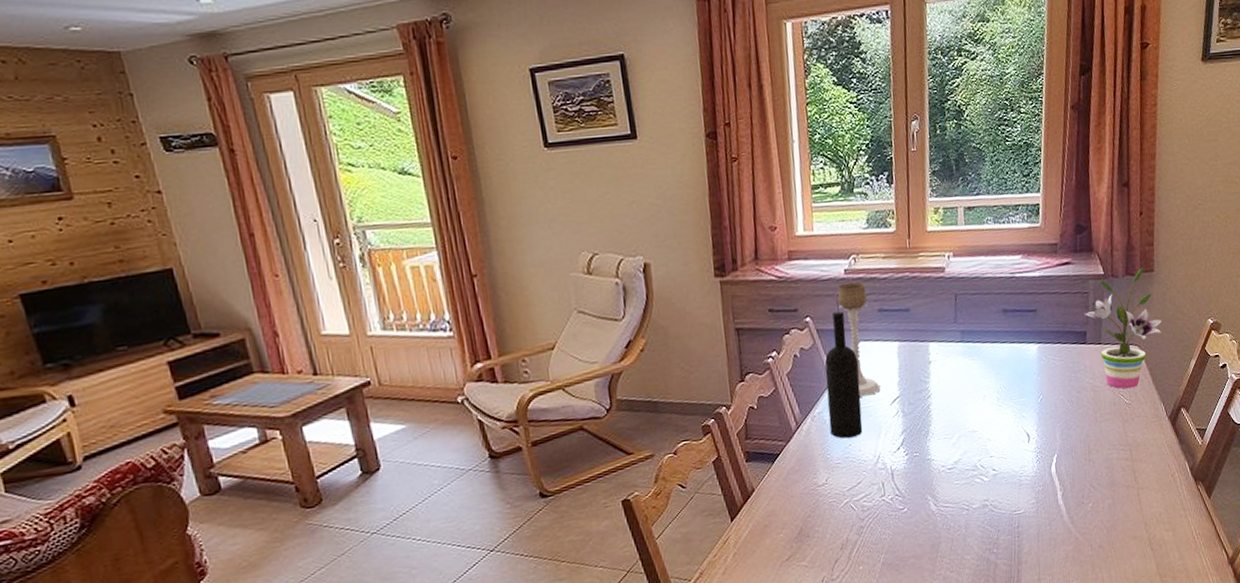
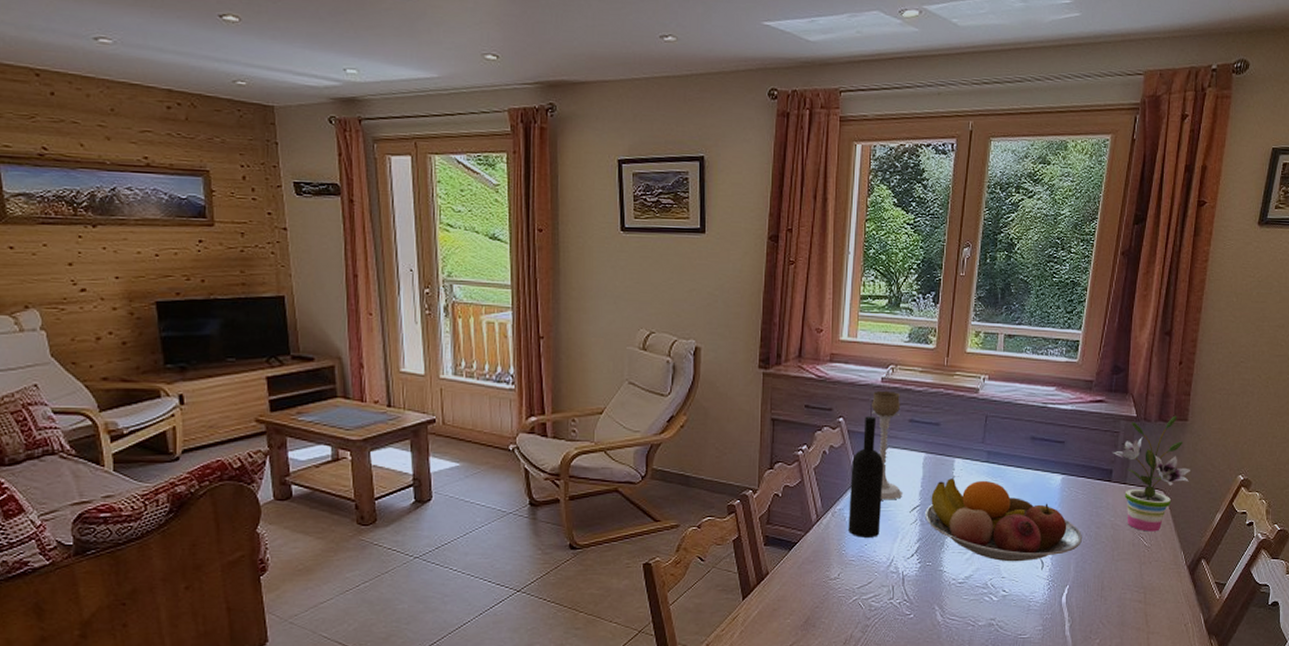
fruit bowl: none [906,360,1064,441] -> present [925,478,1082,562]

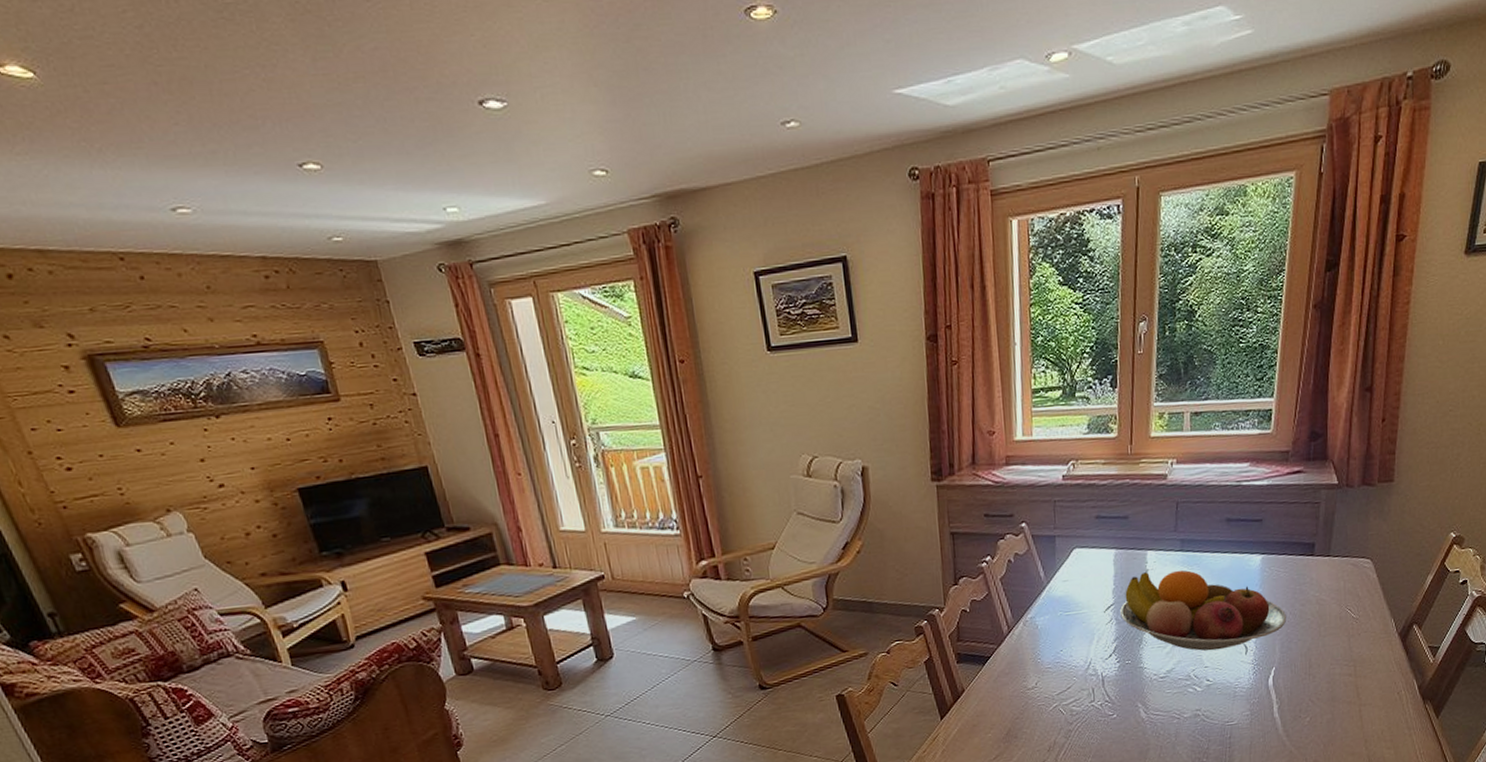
wine bottle: present [848,416,884,538] -> none [1038,517,1075,644]
candle holder: present [872,390,902,500] -> none [1054,488,1095,604]
potted plant: present [1112,415,1191,532] -> none [1313,477,1399,603]

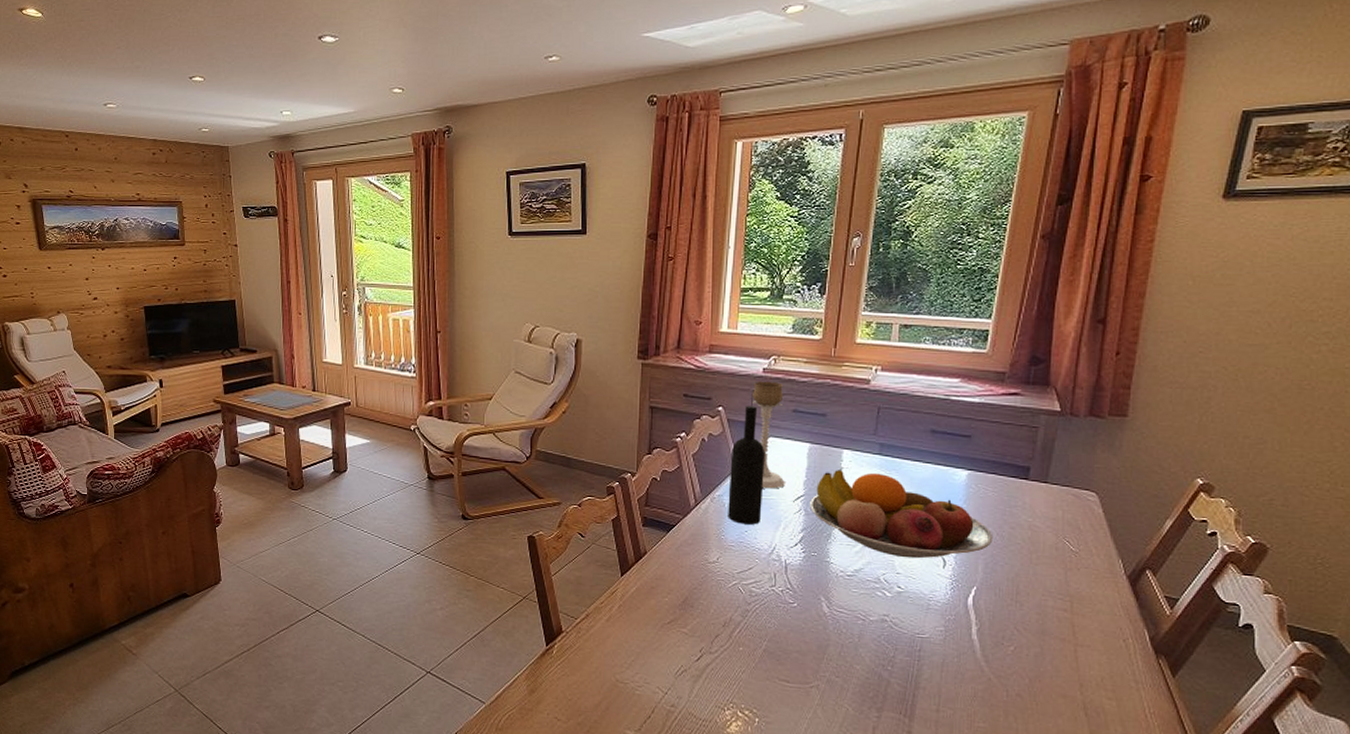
wine bottle: none [1038,517,1075,644] -> present [728,406,766,525]
candle holder: none [1054,488,1095,604] -> present [753,381,785,489]

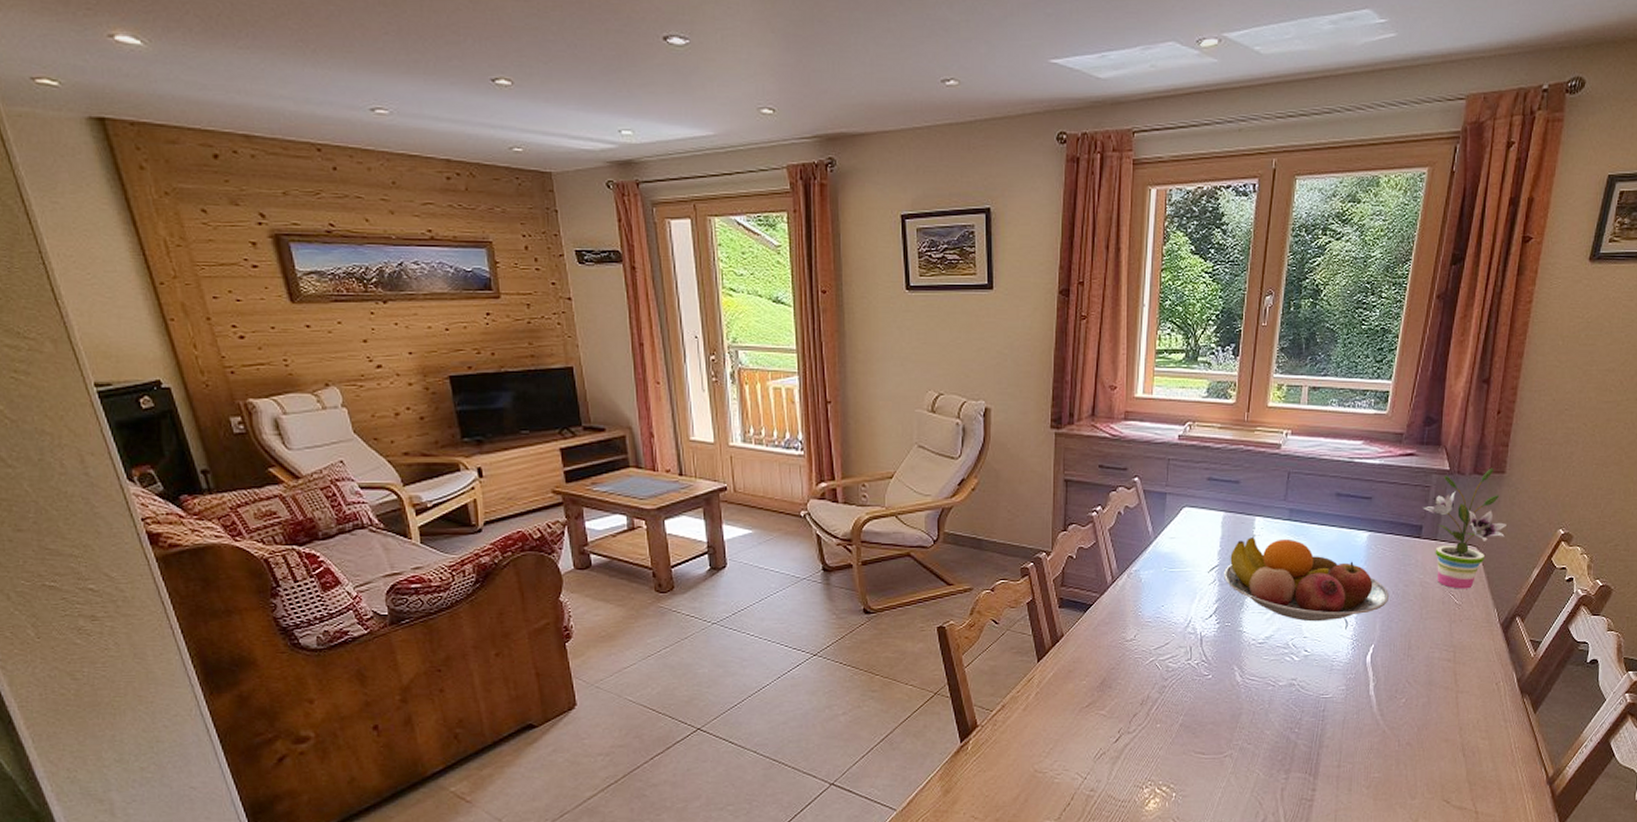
wine bottle: present [728,406,766,525] -> none [1145,475,1181,599]
candle holder: present [753,381,785,489] -> none [1168,448,1200,561]
potted plant: none [1029,410,1132,536] -> present [1422,467,1508,589]

